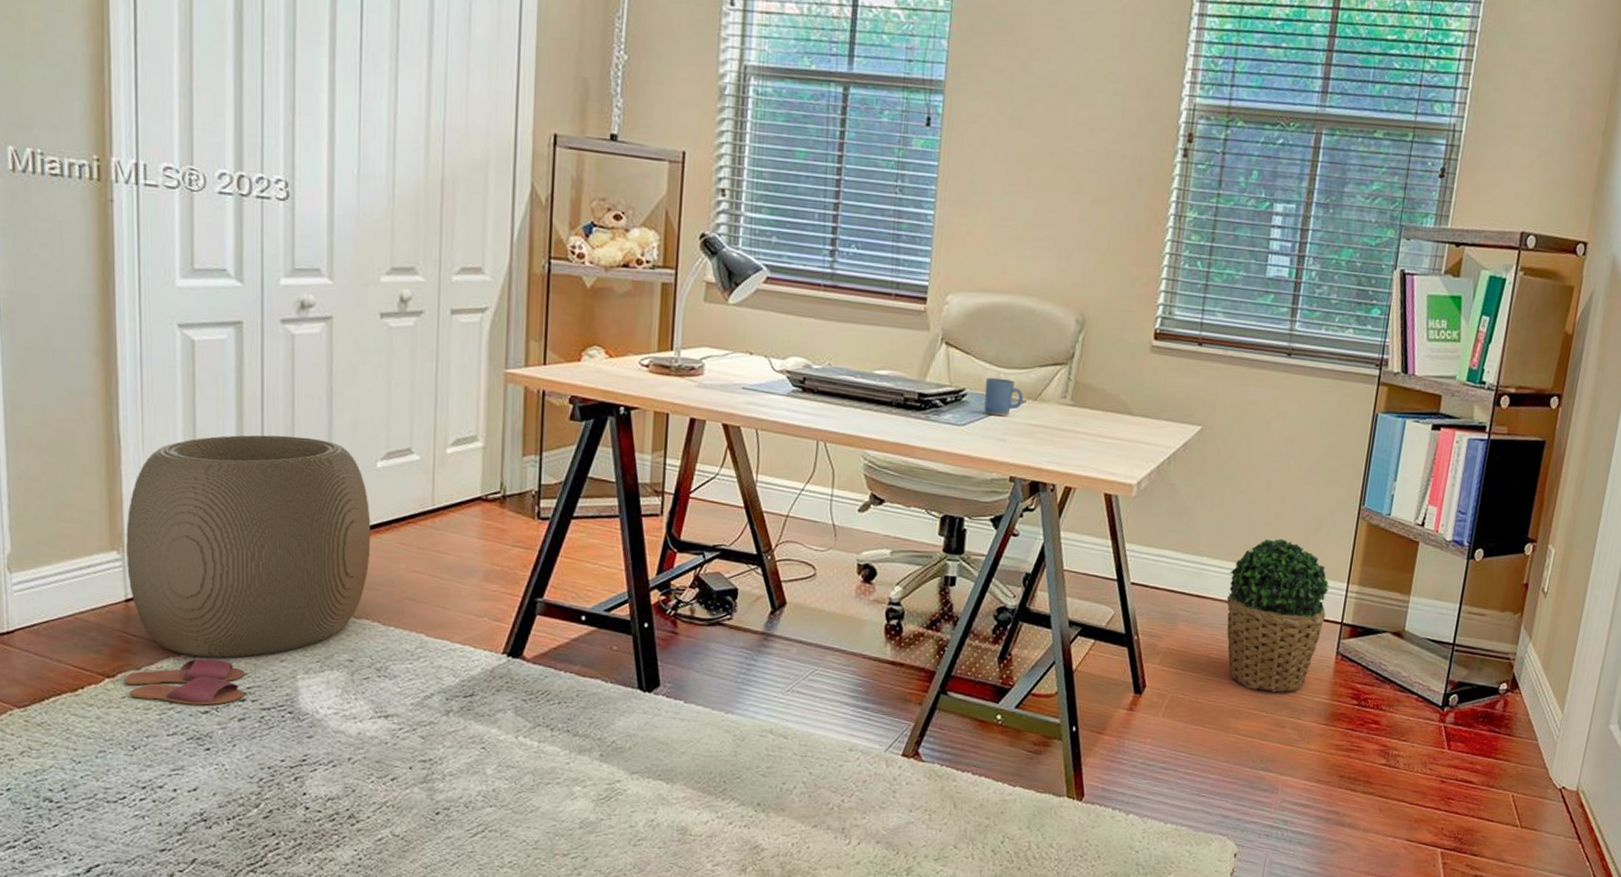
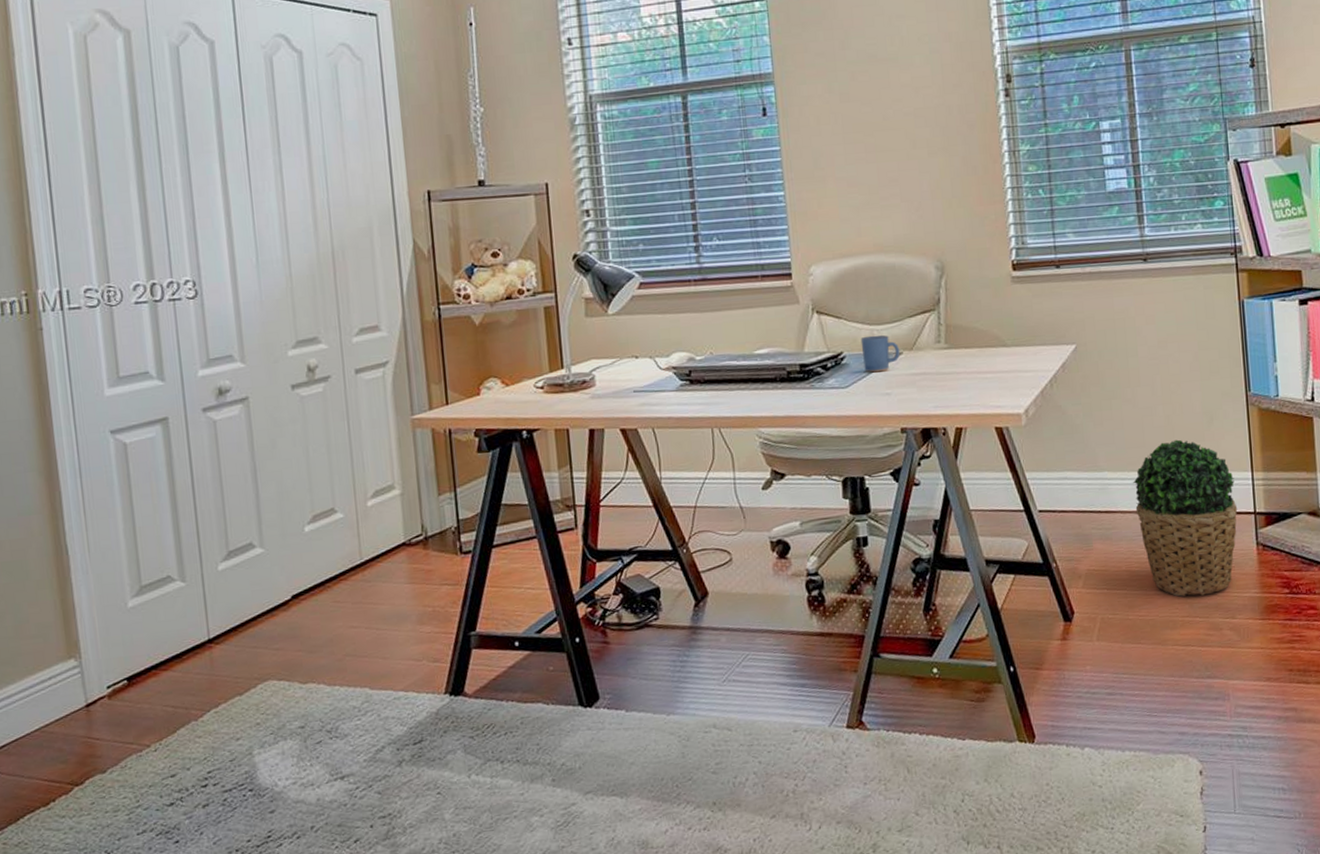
slippers: present [124,658,246,705] -> none [92,748,206,802]
pouf: present [126,434,371,658] -> none [80,515,309,750]

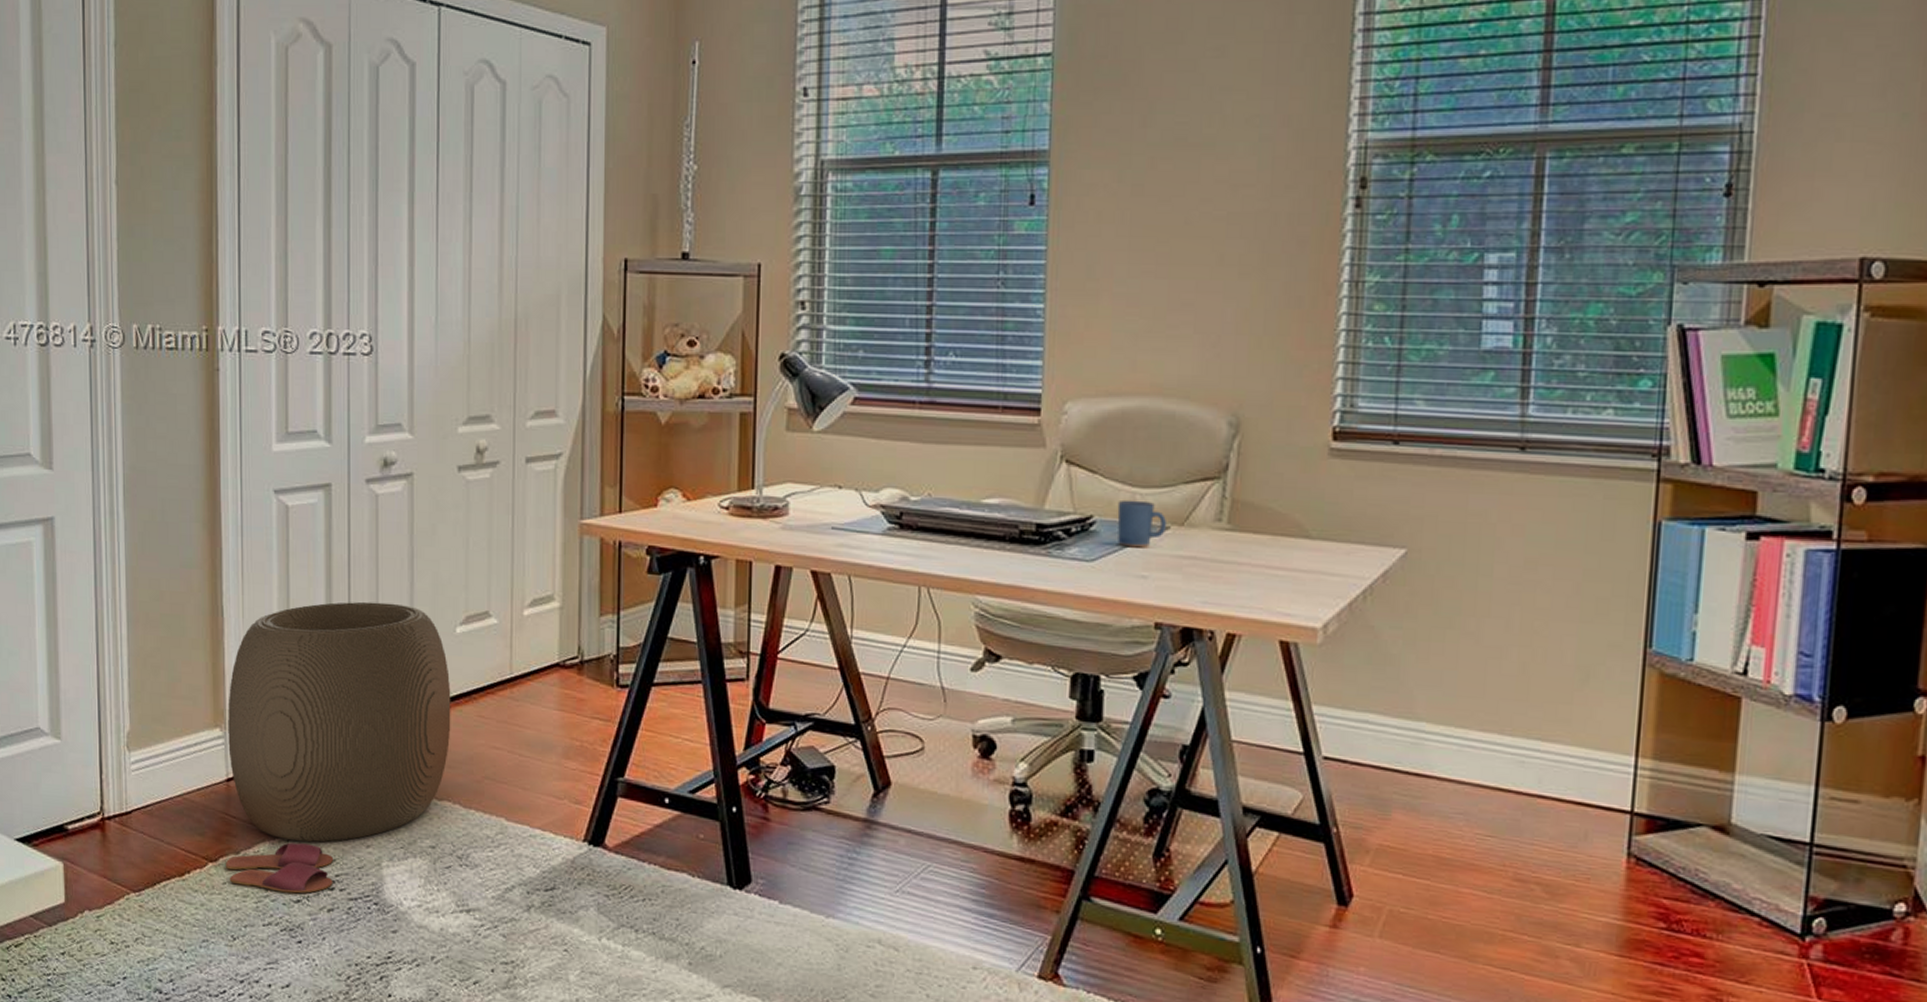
pouf: none [80,515,309,750] -> present [228,601,451,842]
slippers: none [92,748,206,802] -> present [225,842,334,894]
potted plant: present [1132,439,1238,597] -> none [1458,696,1608,908]

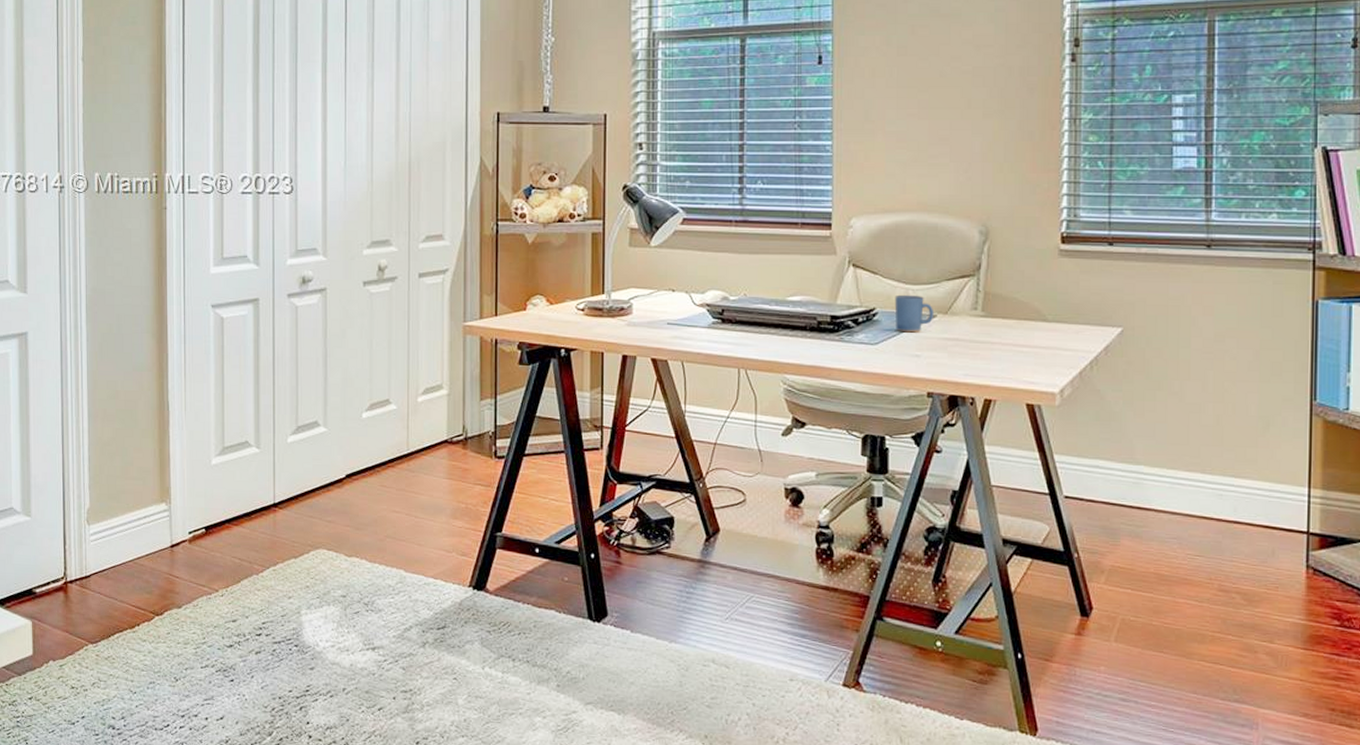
slippers: present [225,842,334,894] -> none [169,596,261,640]
pouf: present [228,601,451,842] -> none [172,394,359,596]

